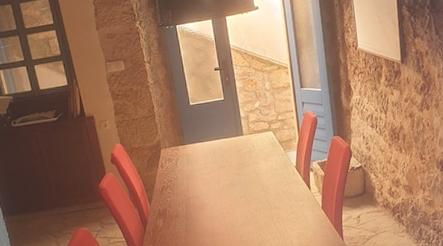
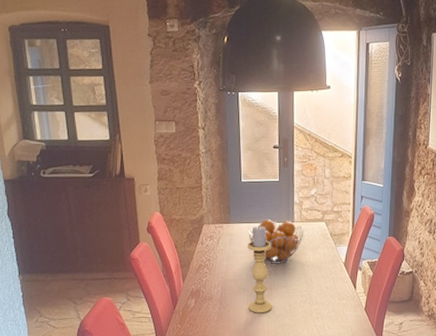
fruit basket: none [202,135,254,177] -> present [248,219,304,264]
candle holder: none [204,143,235,225] -> present [248,226,272,313]

